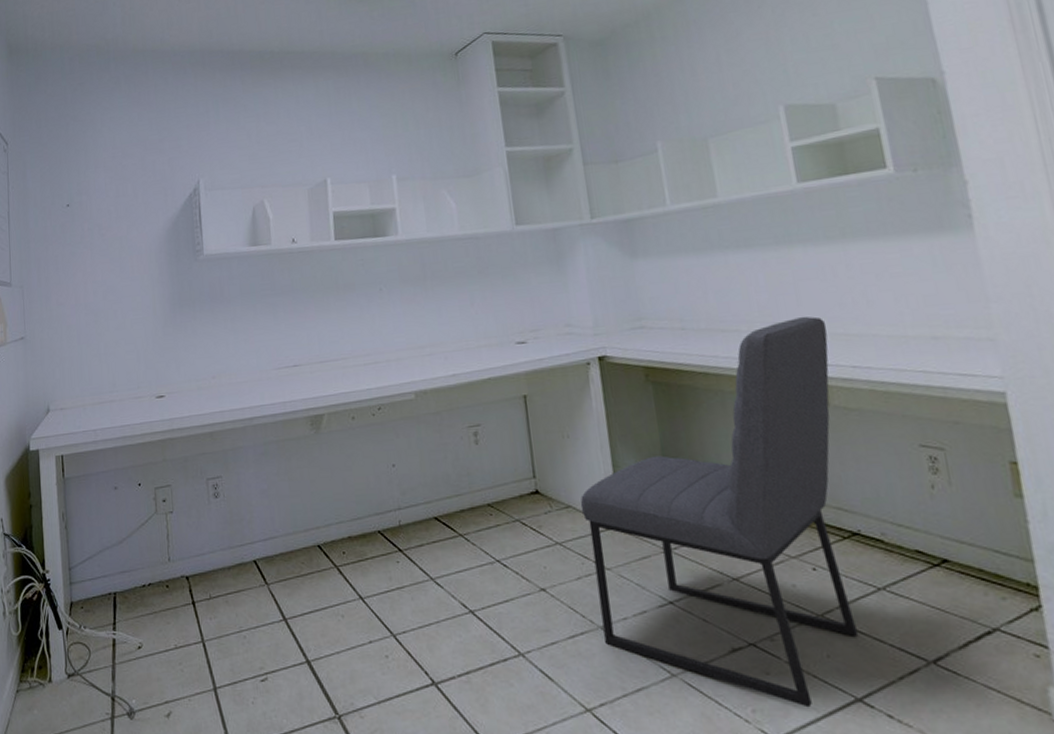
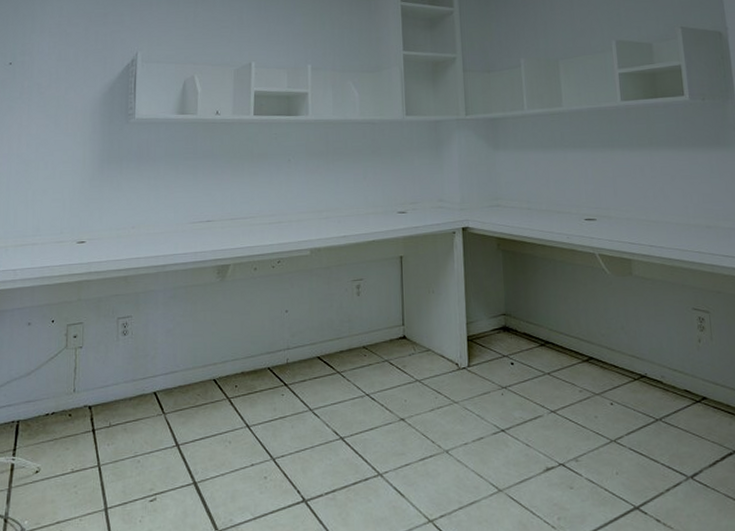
chair: present [580,316,859,708] -> none [438,204,640,515]

